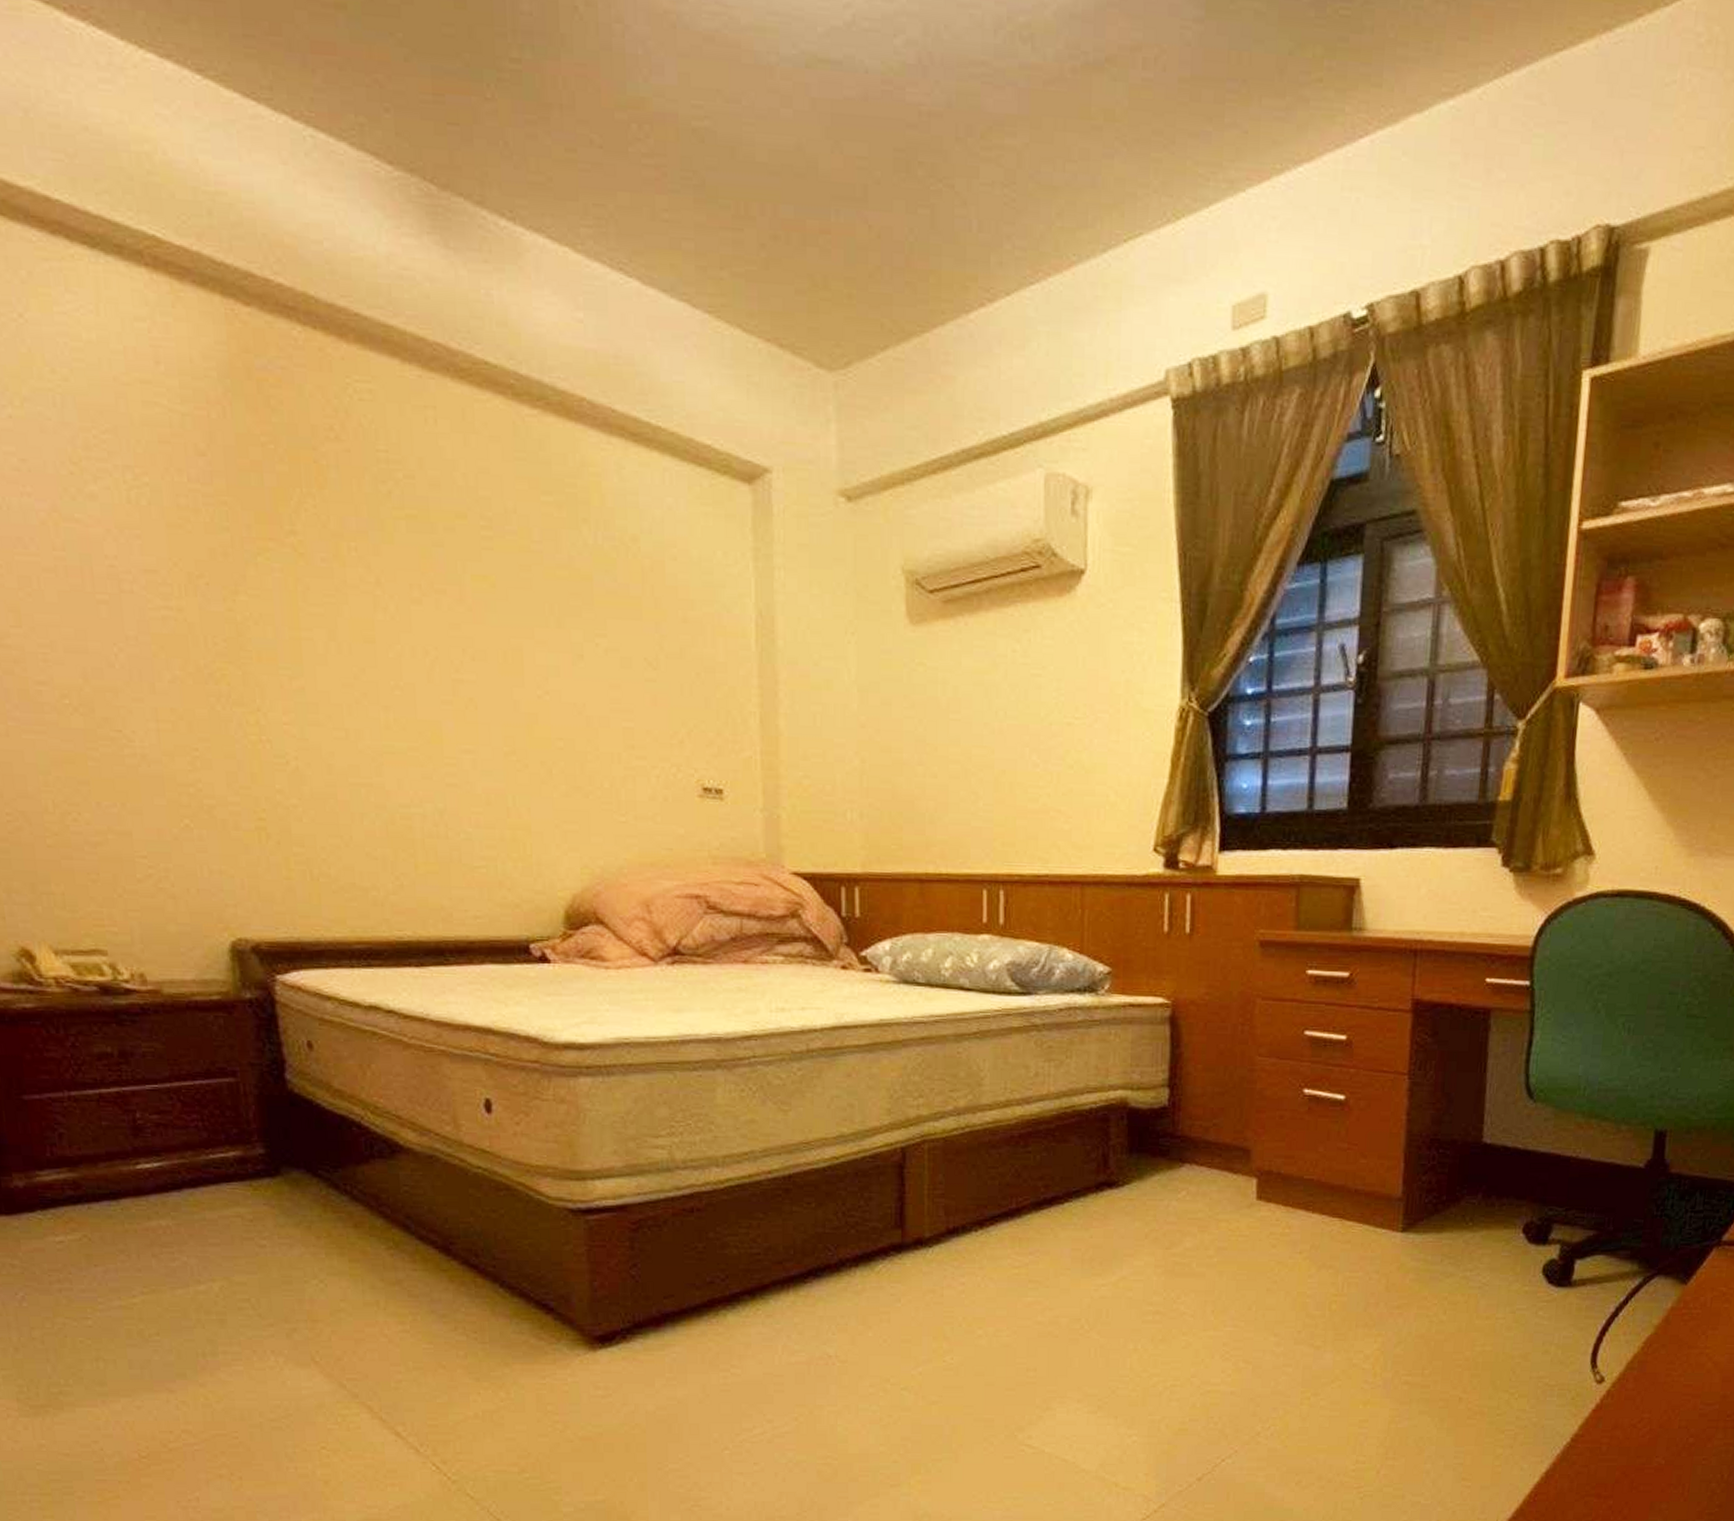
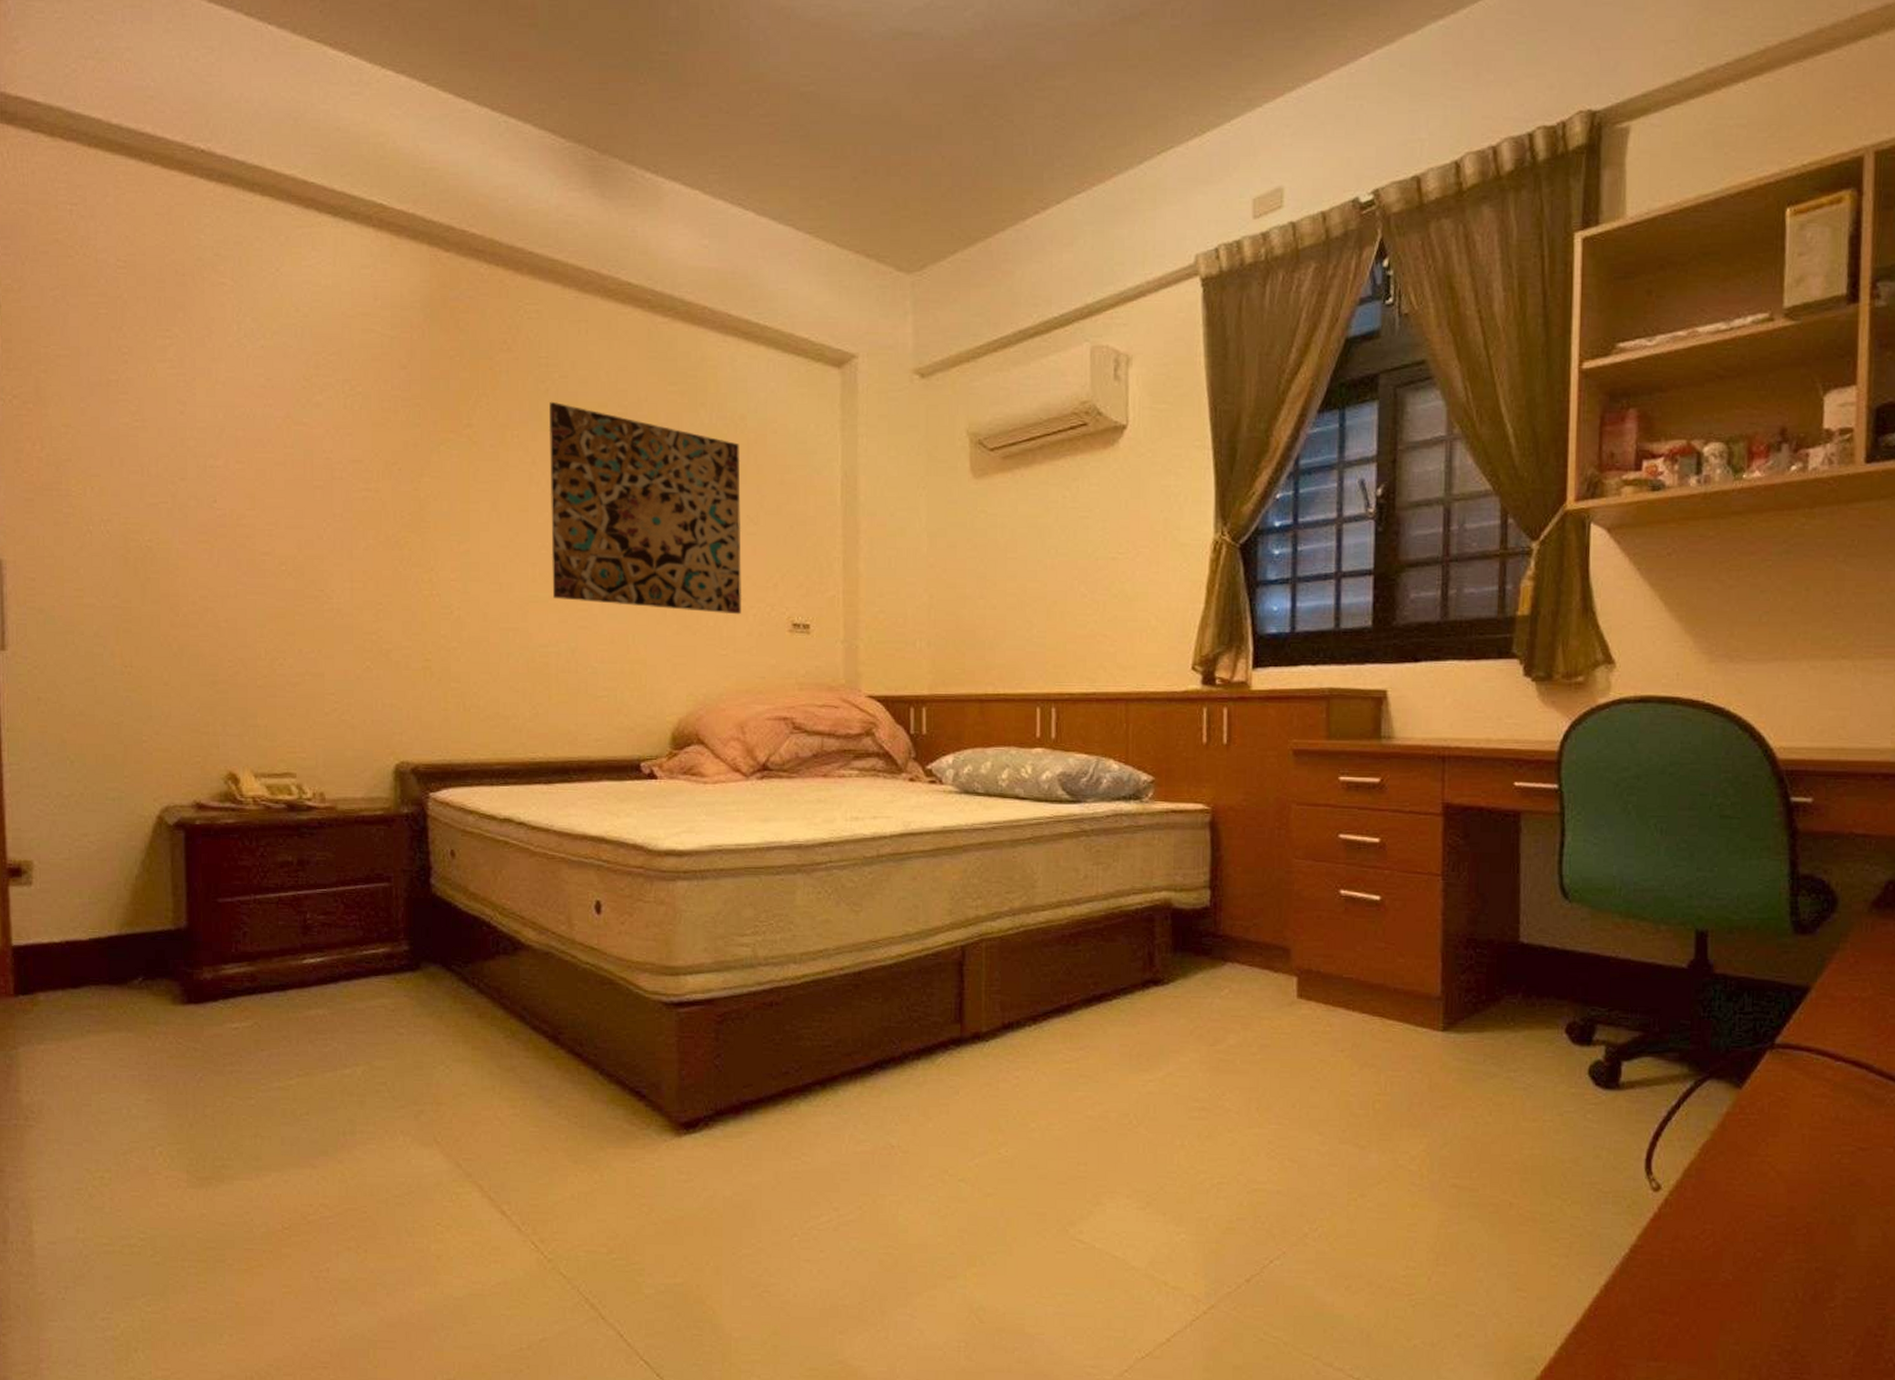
wall art: none [394,507,642,776] -> present [548,401,742,615]

